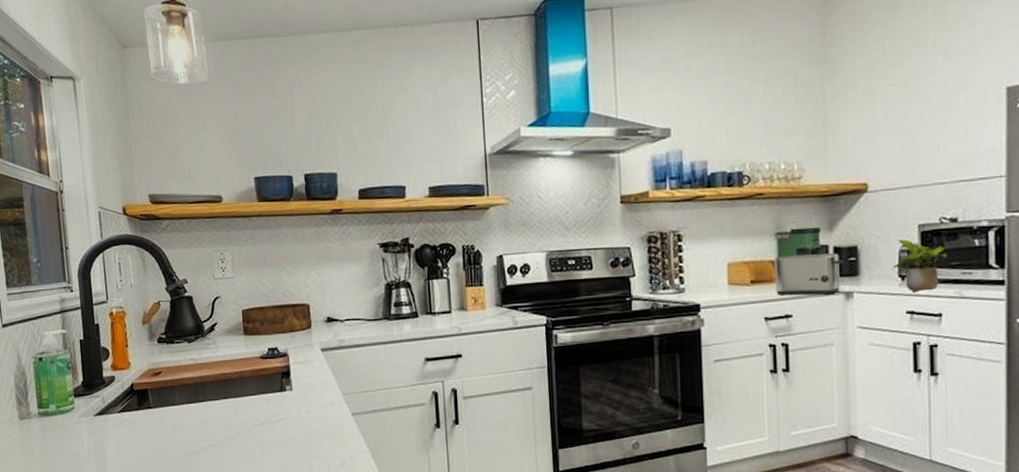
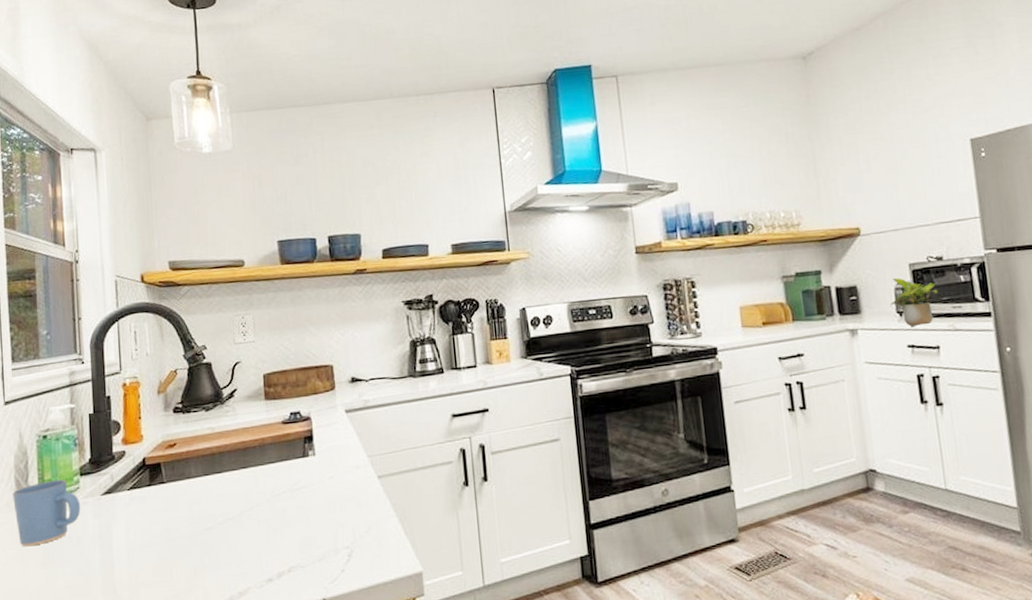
mug: none [15,399,77,458] -> present [13,479,81,547]
toaster: present [774,253,844,297] -> none [782,293,846,337]

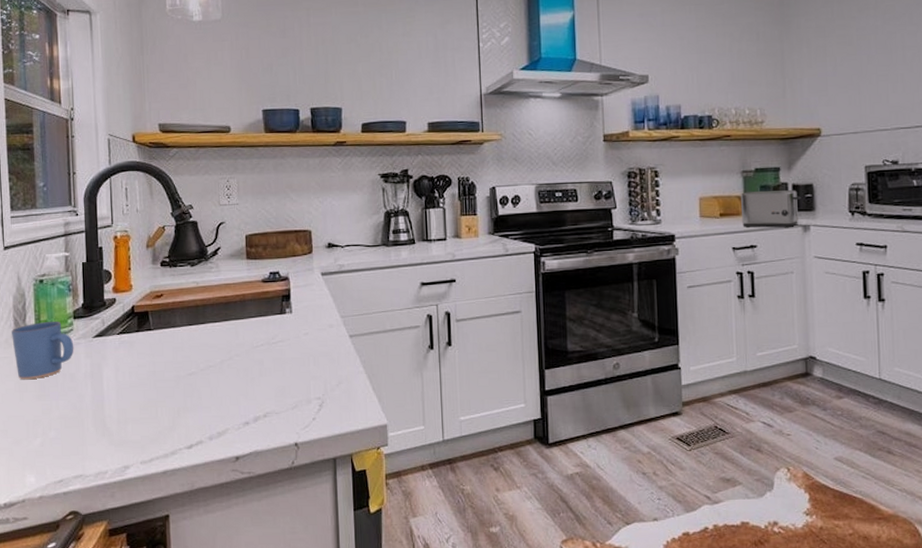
toaster: none [782,293,846,337] -> present [740,190,801,229]
potted plant: present [891,278,938,328] -> none [844,179,891,227]

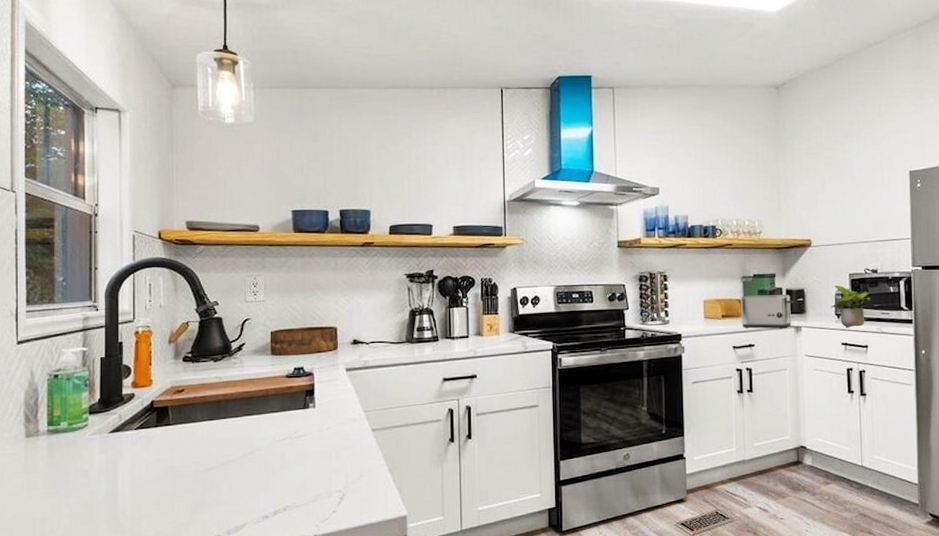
mug: present [12,321,74,380] -> none [22,416,88,477]
potted plant: none [844,179,891,227] -> present [831,285,871,328]

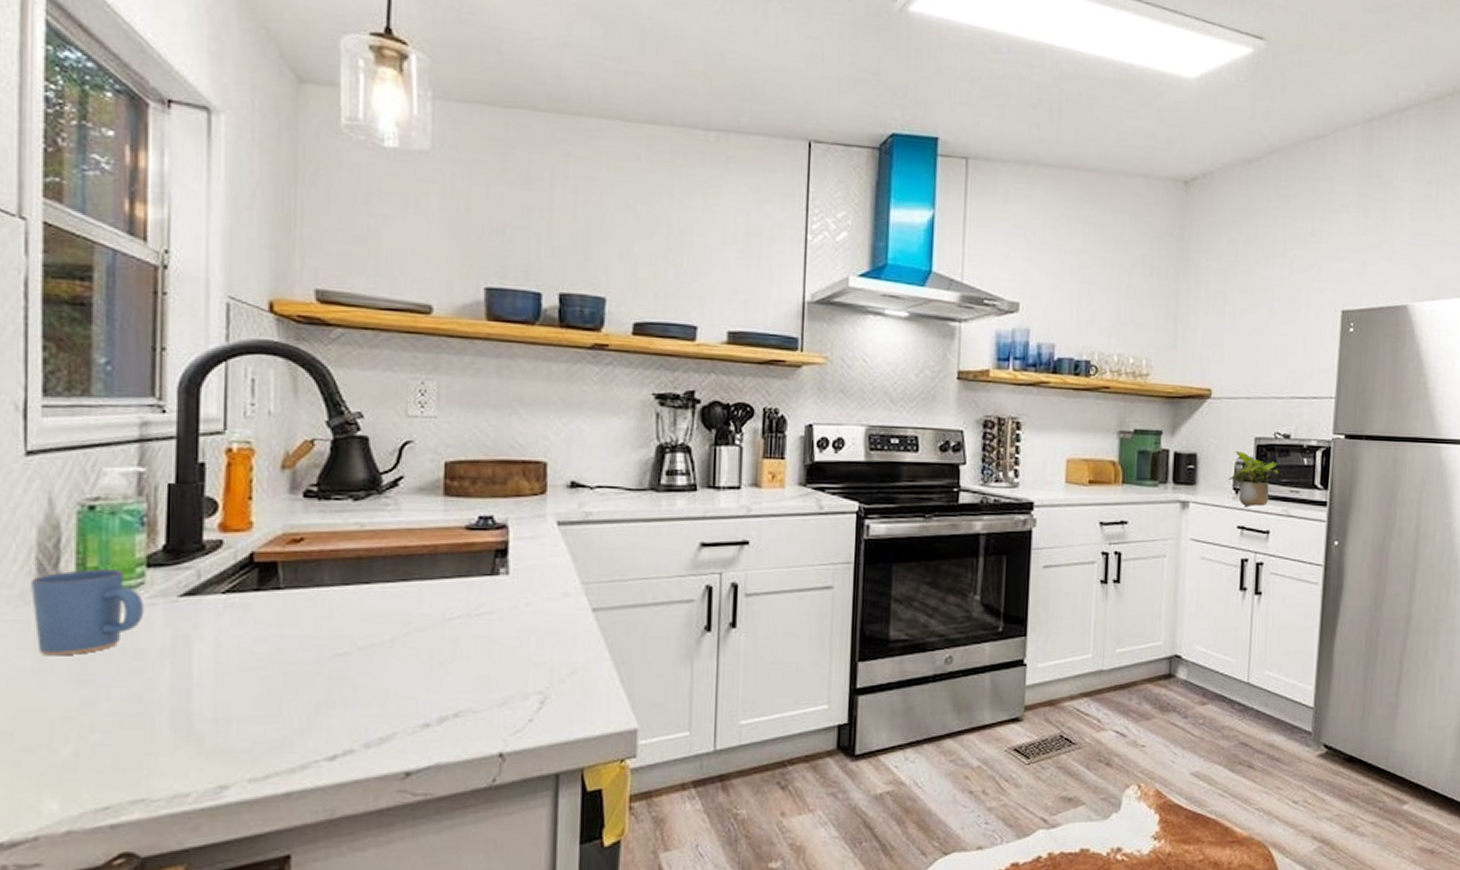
mug: none [22,416,88,477] -> present [31,568,144,656]
toaster: present [740,294,794,329] -> none [1113,455,1182,504]

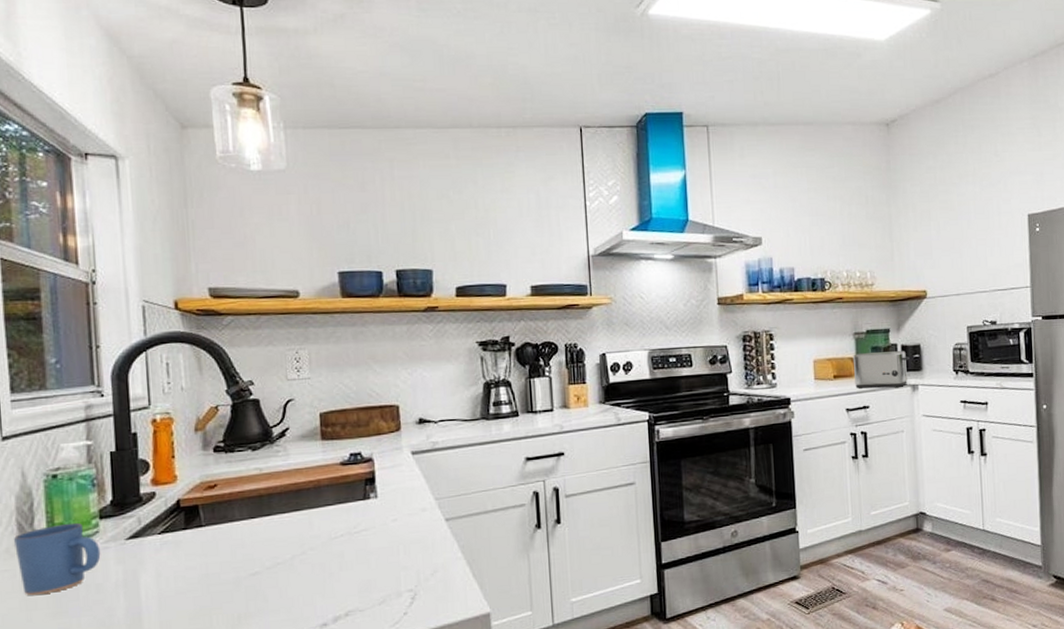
toaster: none [1113,455,1182,504] -> present [852,351,910,390]
potted plant: present [1229,451,1279,508] -> none [949,339,990,385]

